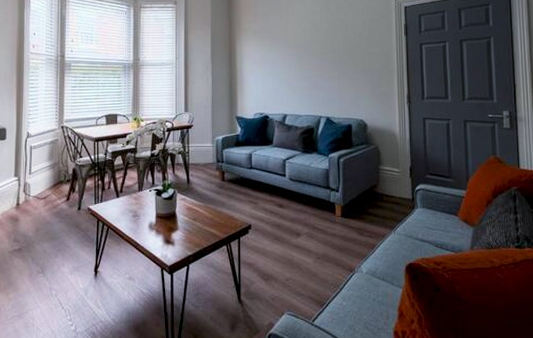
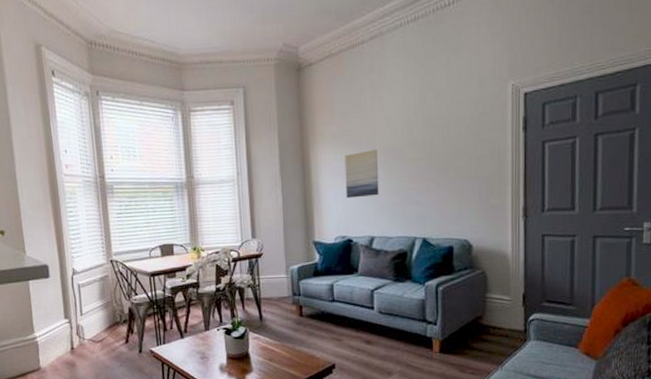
wall art: none [264,44,291,82] -> present [344,150,379,198]

